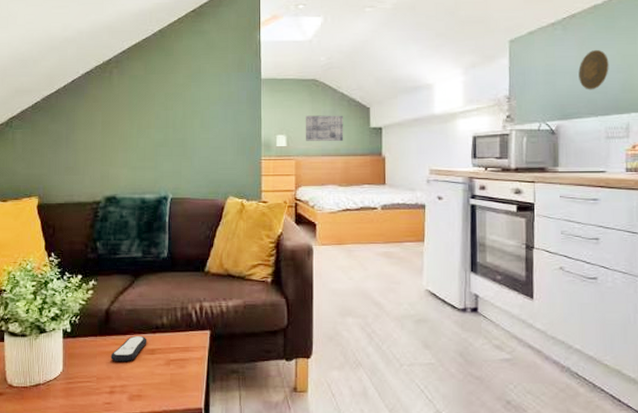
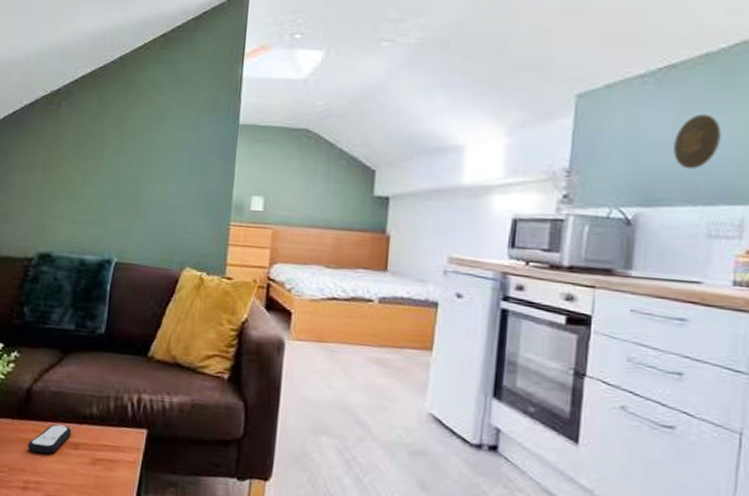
wall art: present [306,115,344,142] -> none [288,174,340,212]

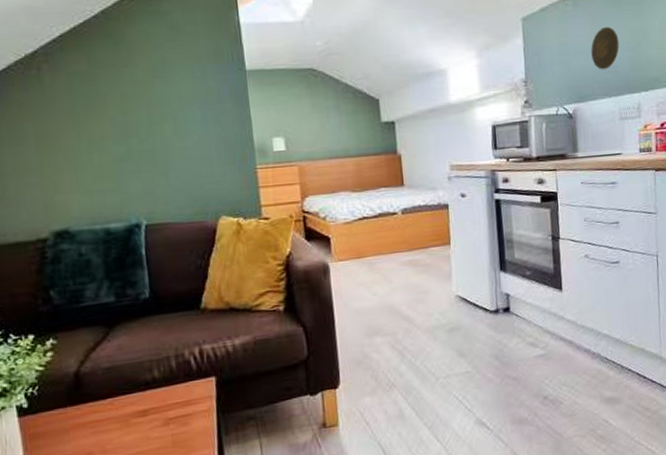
remote control: present [27,424,72,454] -> none [88,397,136,433]

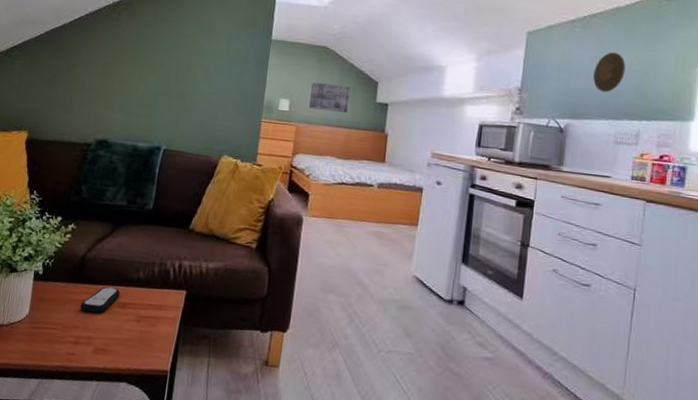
remote control: none [88,397,136,433] -> present [80,287,121,313]
wall art: none [305,109,353,143] -> present [309,82,351,114]

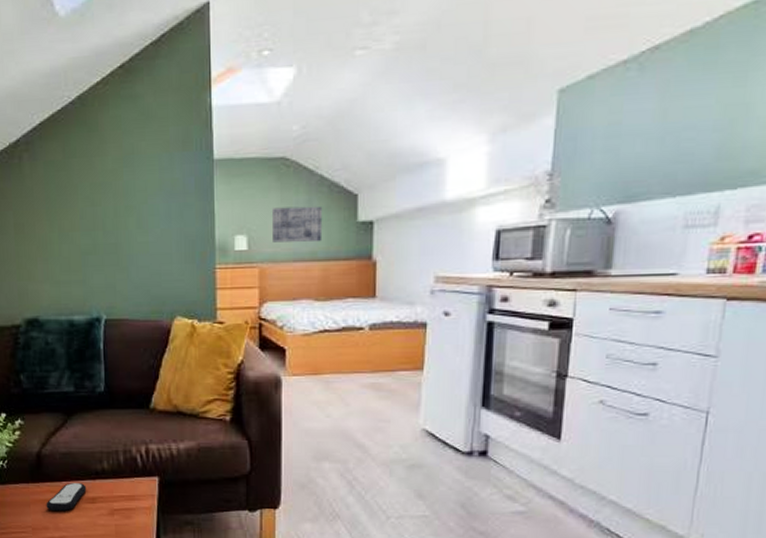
decorative plate: present [593,51,626,93] -> none [654,97,702,159]

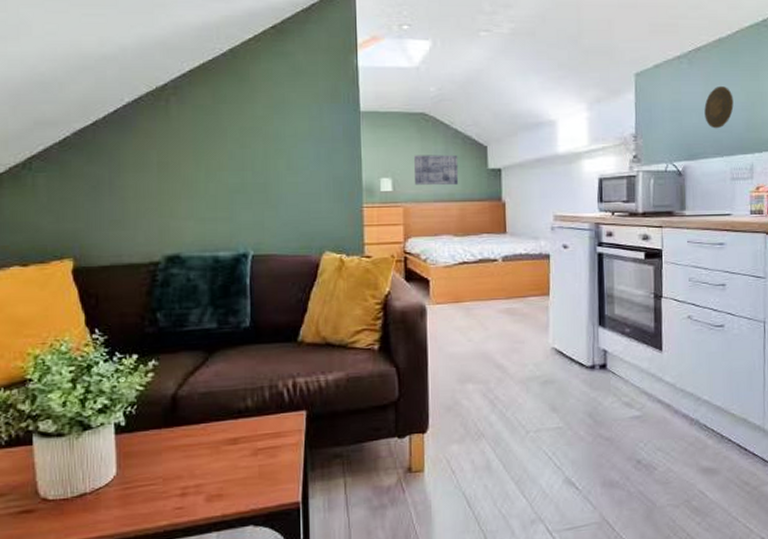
remote control: present [46,483,87,511] -> none [180,424,228,457]
decorative plate: none [654,97,702,159] -> present [704,85,734,129]

